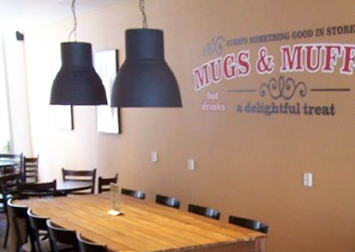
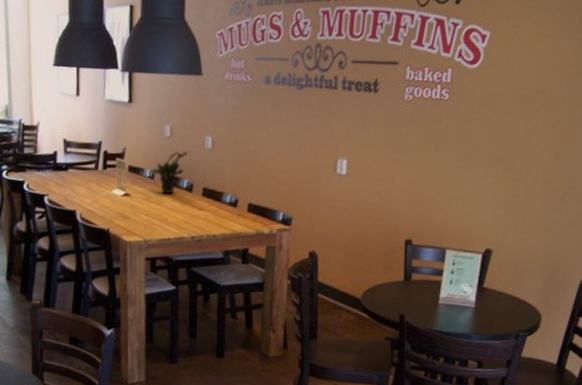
potted plant: none [139,174,173,212] -> present [148,151,188,194]

